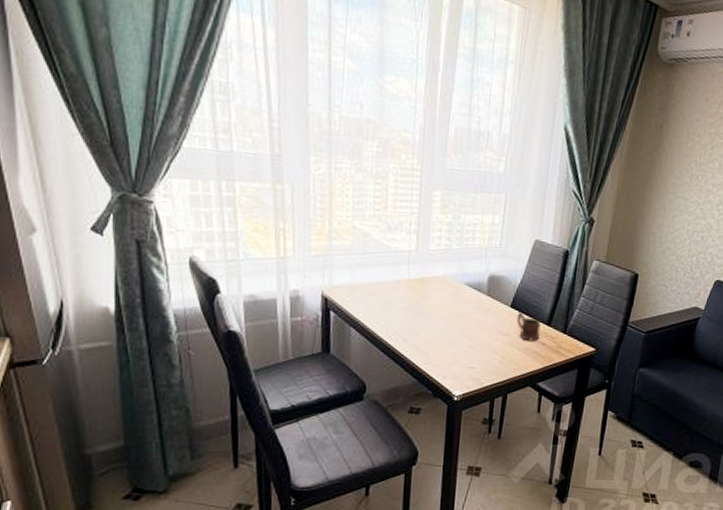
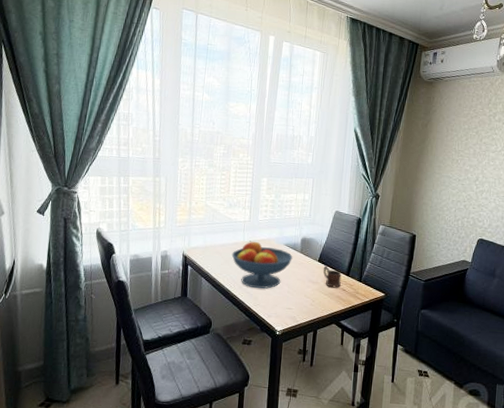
fruit bowl: none [391,278,477,343] -> present [231,240,293,289]

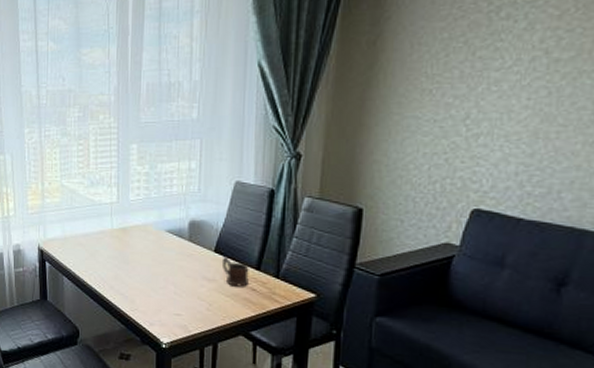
fruit bowl: present [231,240,293,289] -> none [98,227,178,290]

